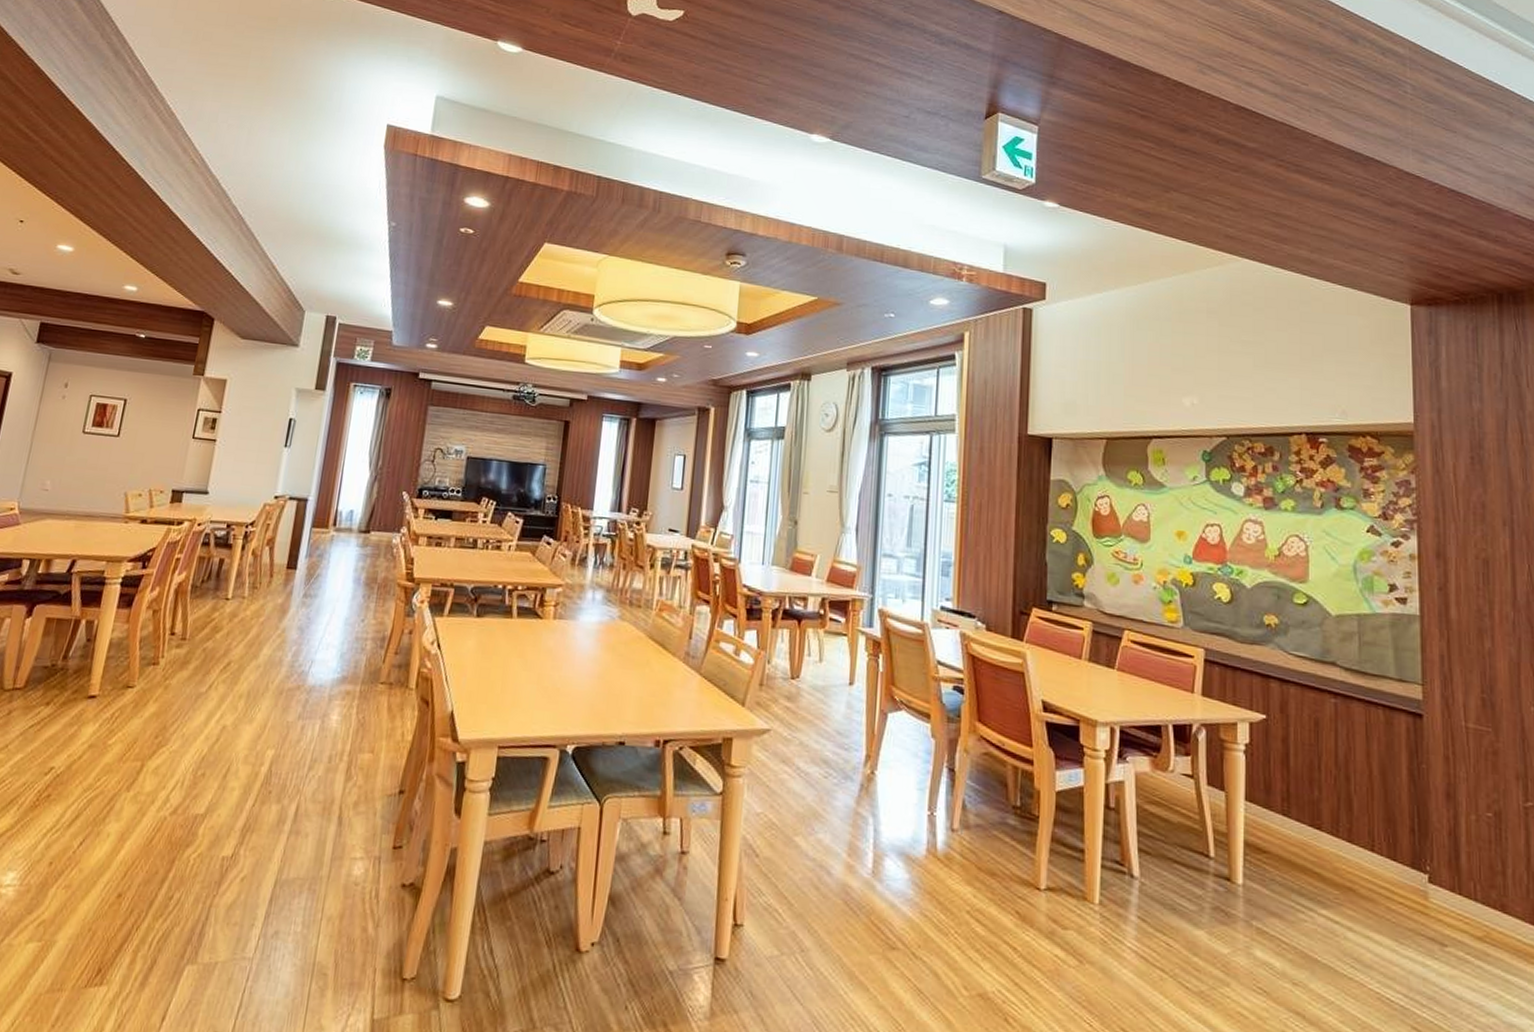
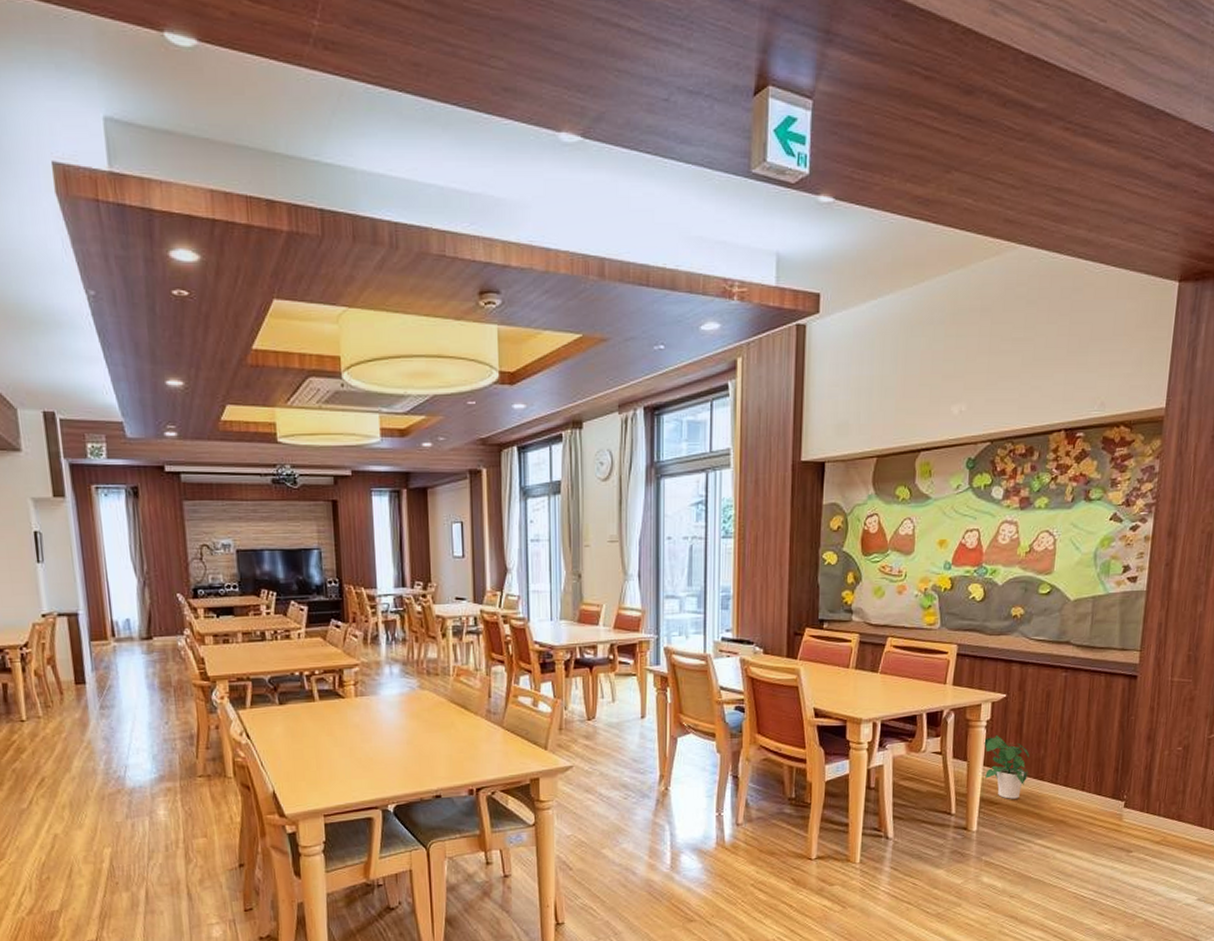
potted plant: none [1244,764,1302,850] -> present [984,735,1029,799]

